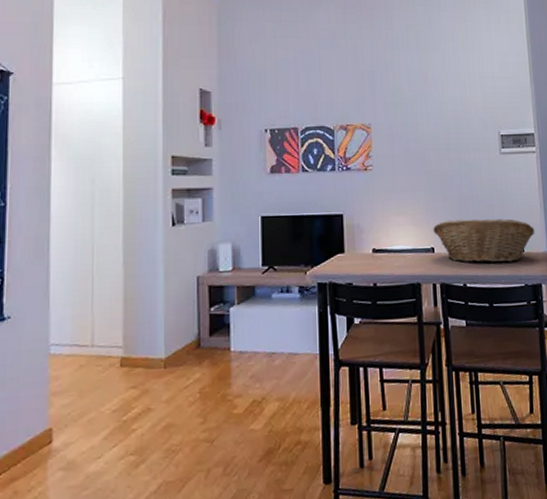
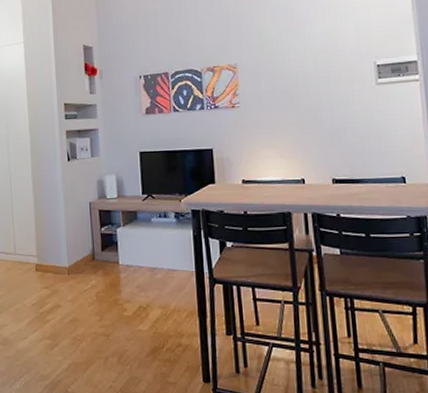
fruit basket: present [433,218,535,263] -> none [303,150,419,194]

